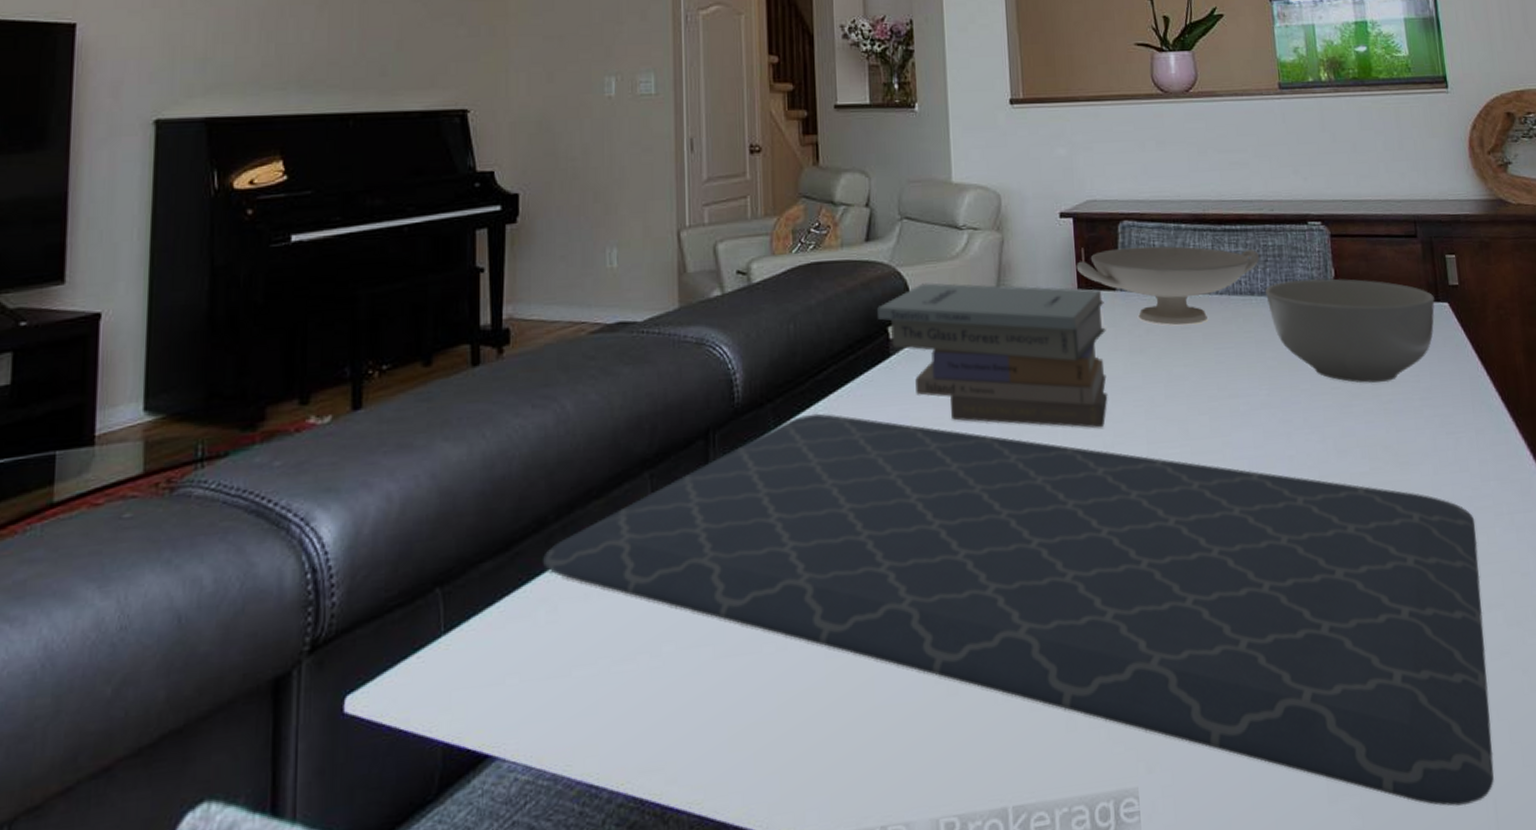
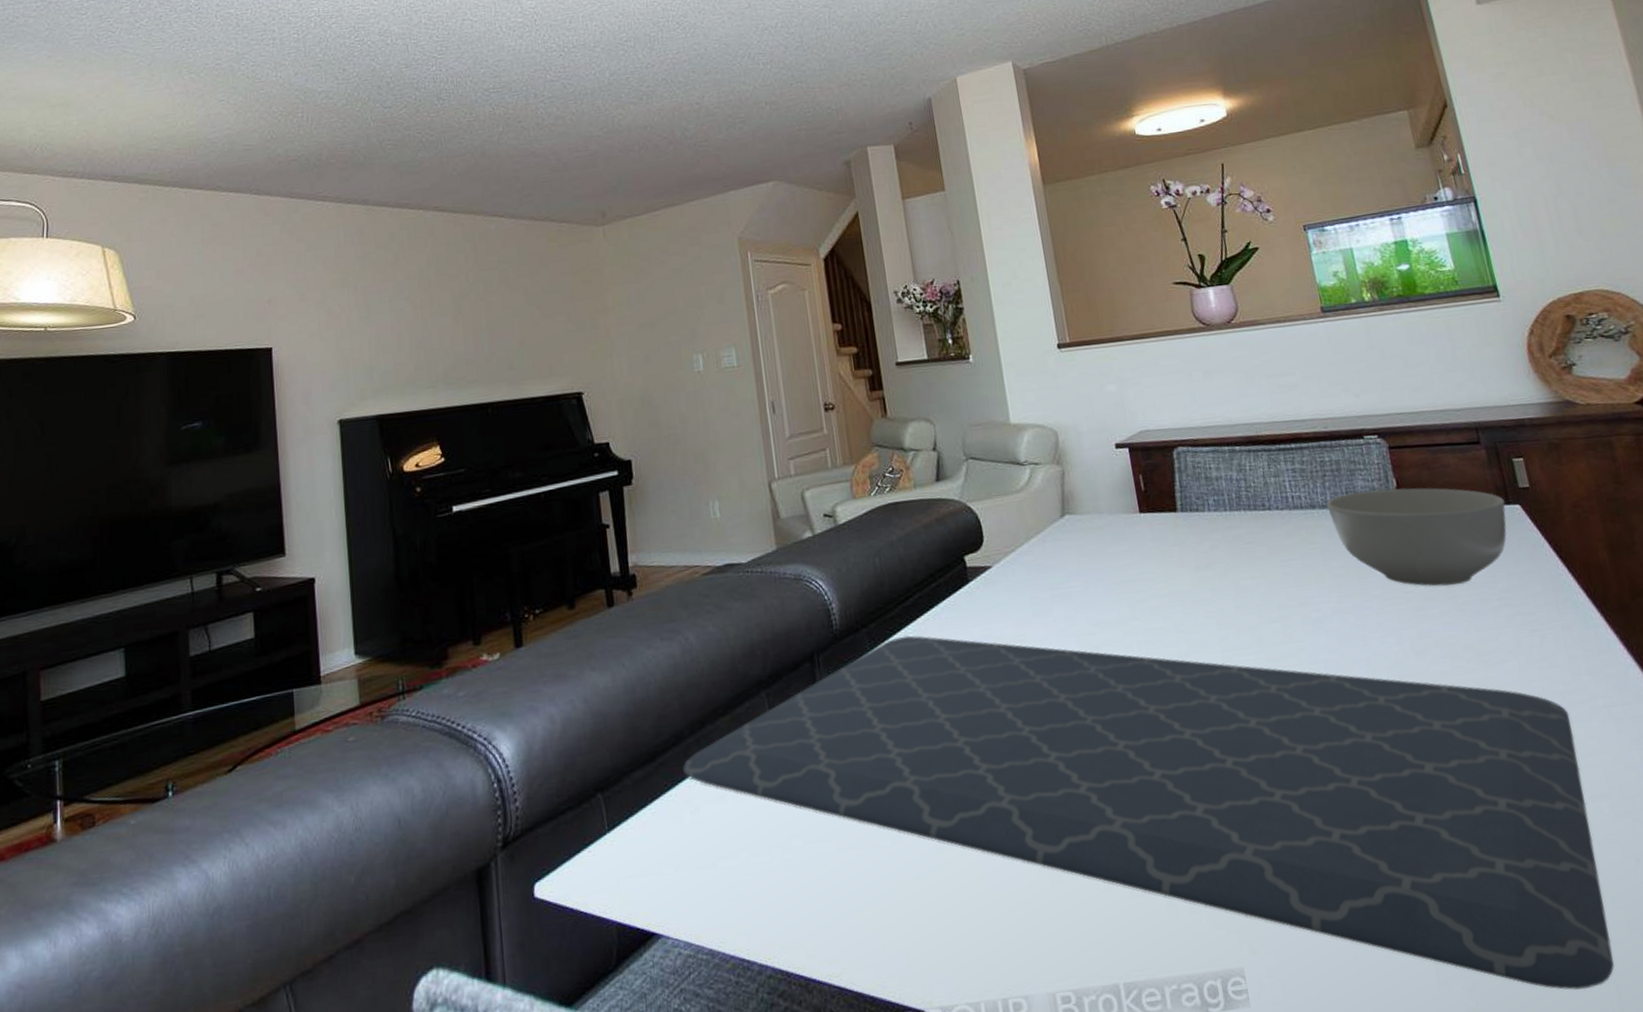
books: present [876,283,1108,428] -> none [952,511,1179,639]
decorative bowl: present [1076,246,1260,326] -> none [1135,466,1318,541]

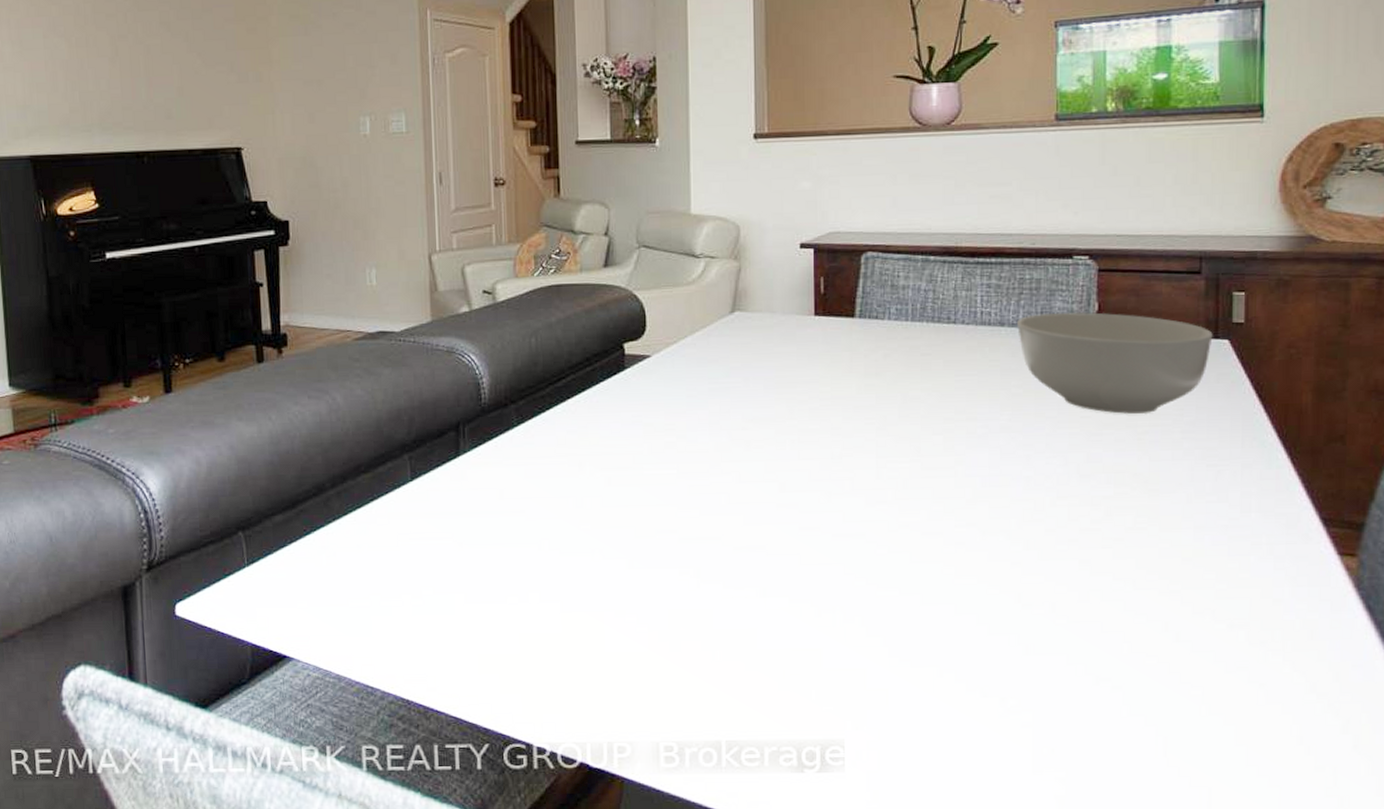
placemat: present [682,635,1614,990] -> none [321,415,1228,791]

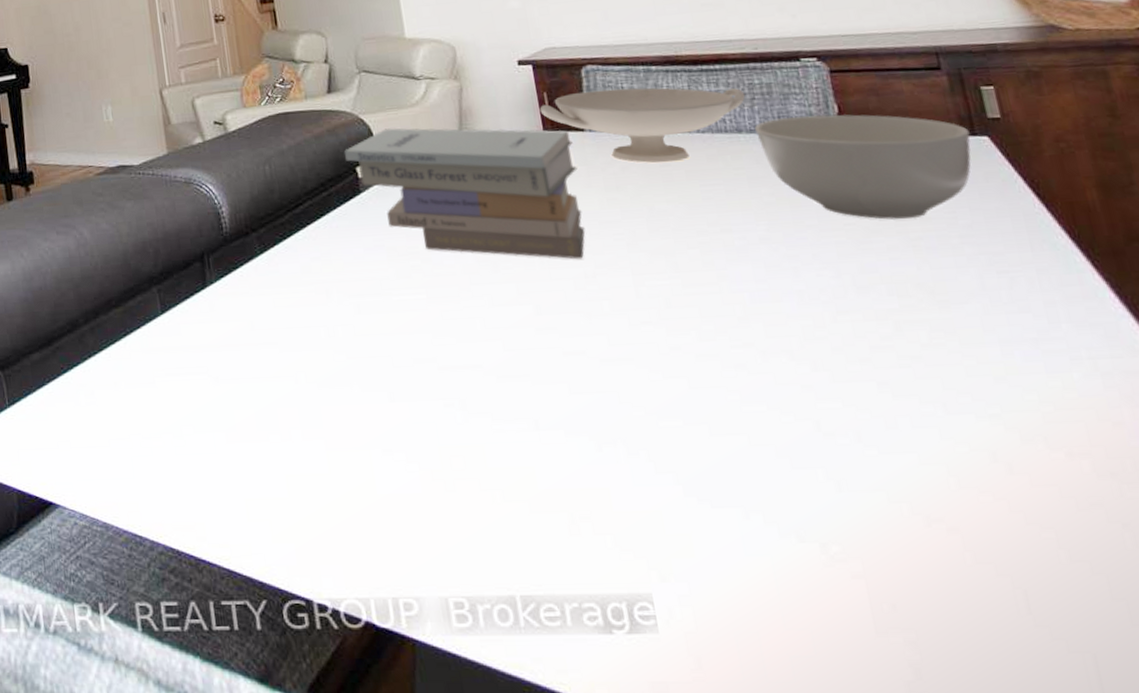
books: none [613,305,841,441] -> present [343,128,585,259]
decorative bowl: none [814,276,1015,352] -> present [539,87,746,164]

